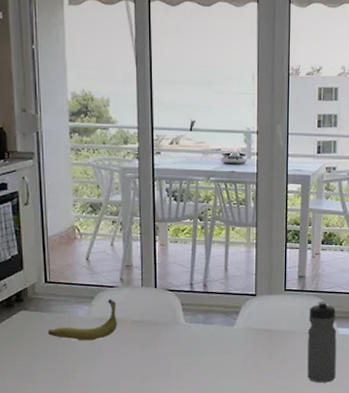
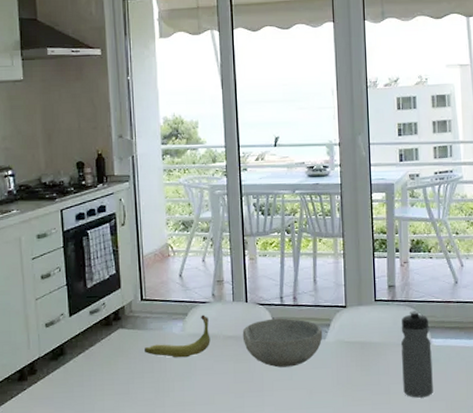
bowl: none [150,304,232,352] -> present [242,318,323,368]

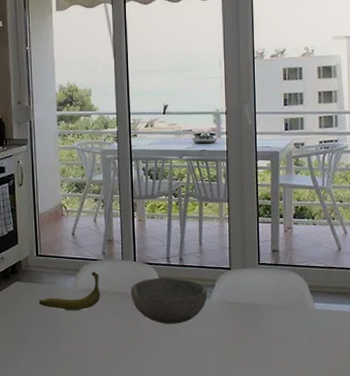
water bottle: present [400,310,433,398] -> none [283,274,315,359]

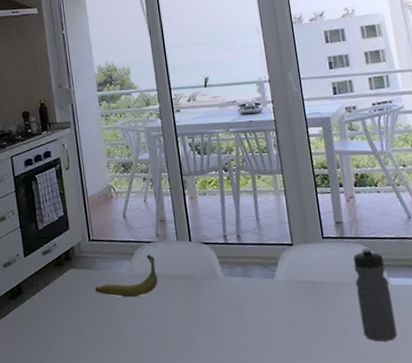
bowl: present [130,277,208,324] -> none [188,257,271,308]
water bottle: none [283,274,315,359] -> present [353,247,397,342]

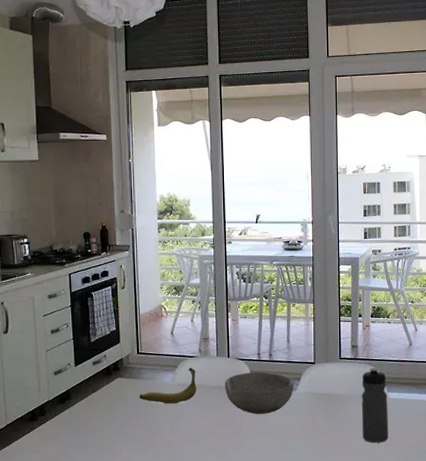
bowl: none [188,257,271,308] -> present [224,372,294,414]

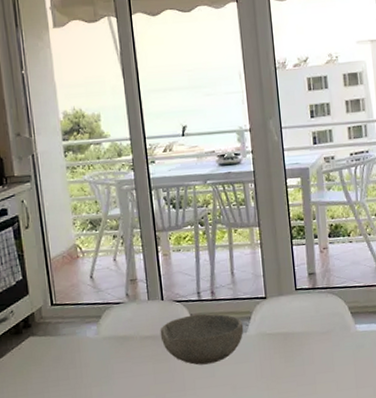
banana: present [140,367,197,404] -> none [58,316,127,363]
water bottle: present [361,367,388,443] -> none [323,296,360,386]

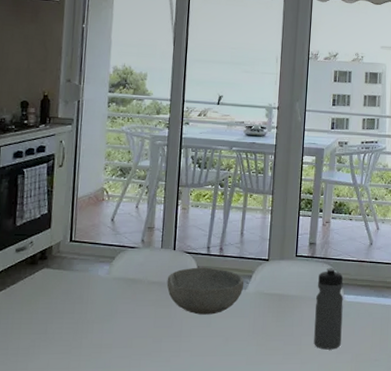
water bottle: none [323,296,360,386] -> present [314,267,344,350]

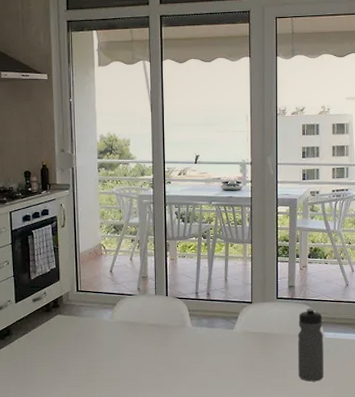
bowl: present [166,267,244,315] -> none [162,310,231,352]

